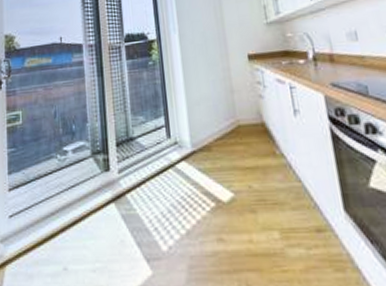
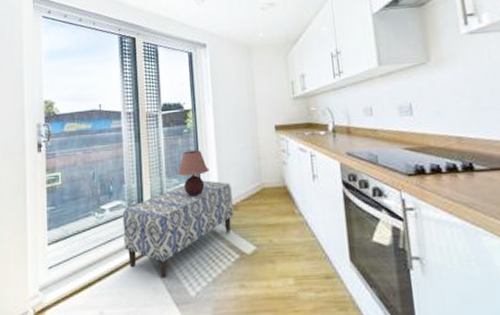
bench: none [86,117,207,230] -> present [122,180,233,279]
table lamp: none [143,84,178,136] -> present [177,150,209,197]

